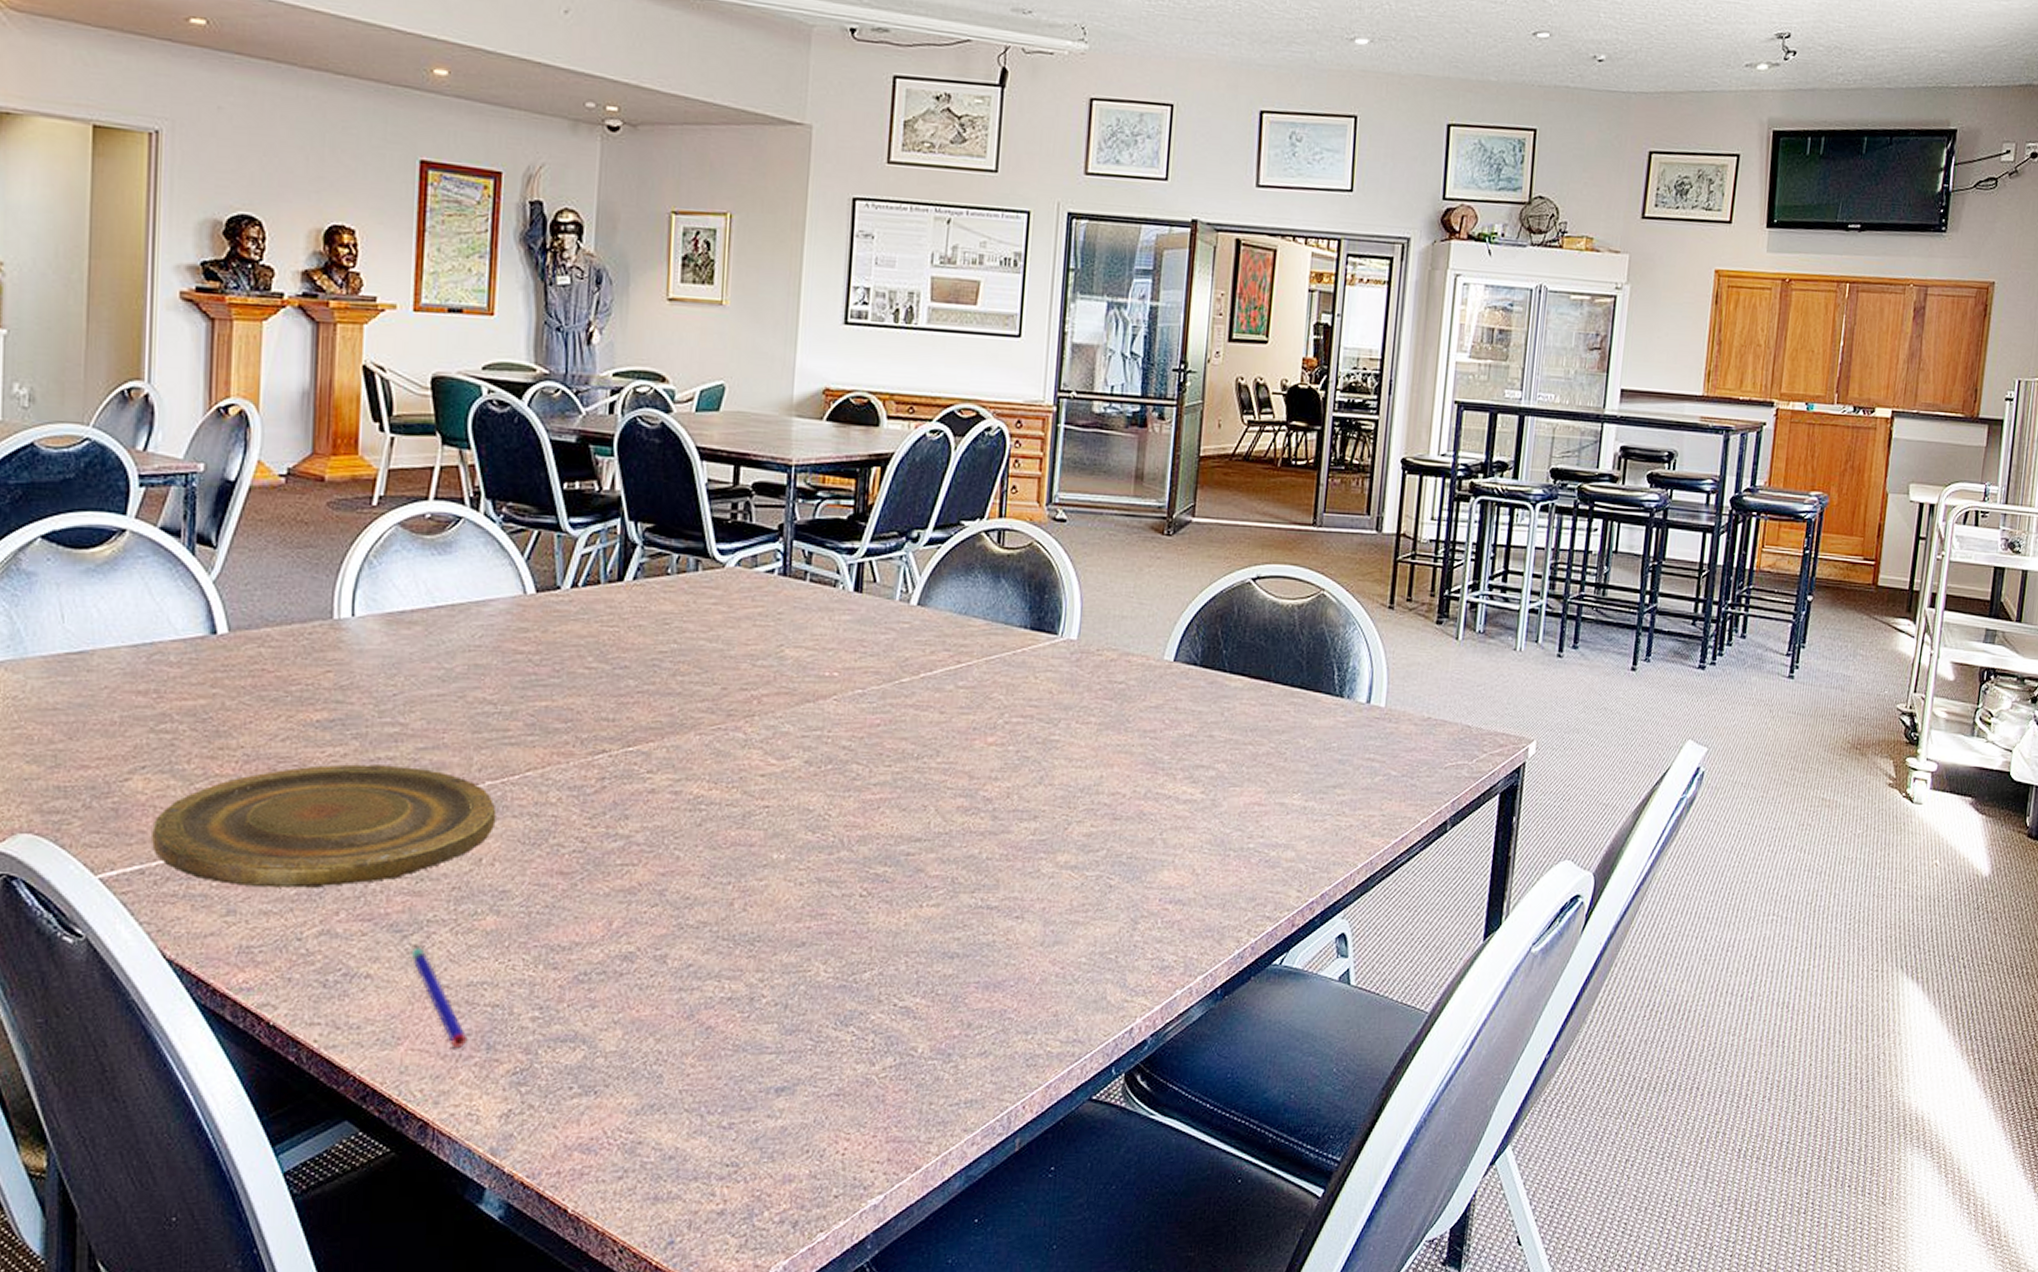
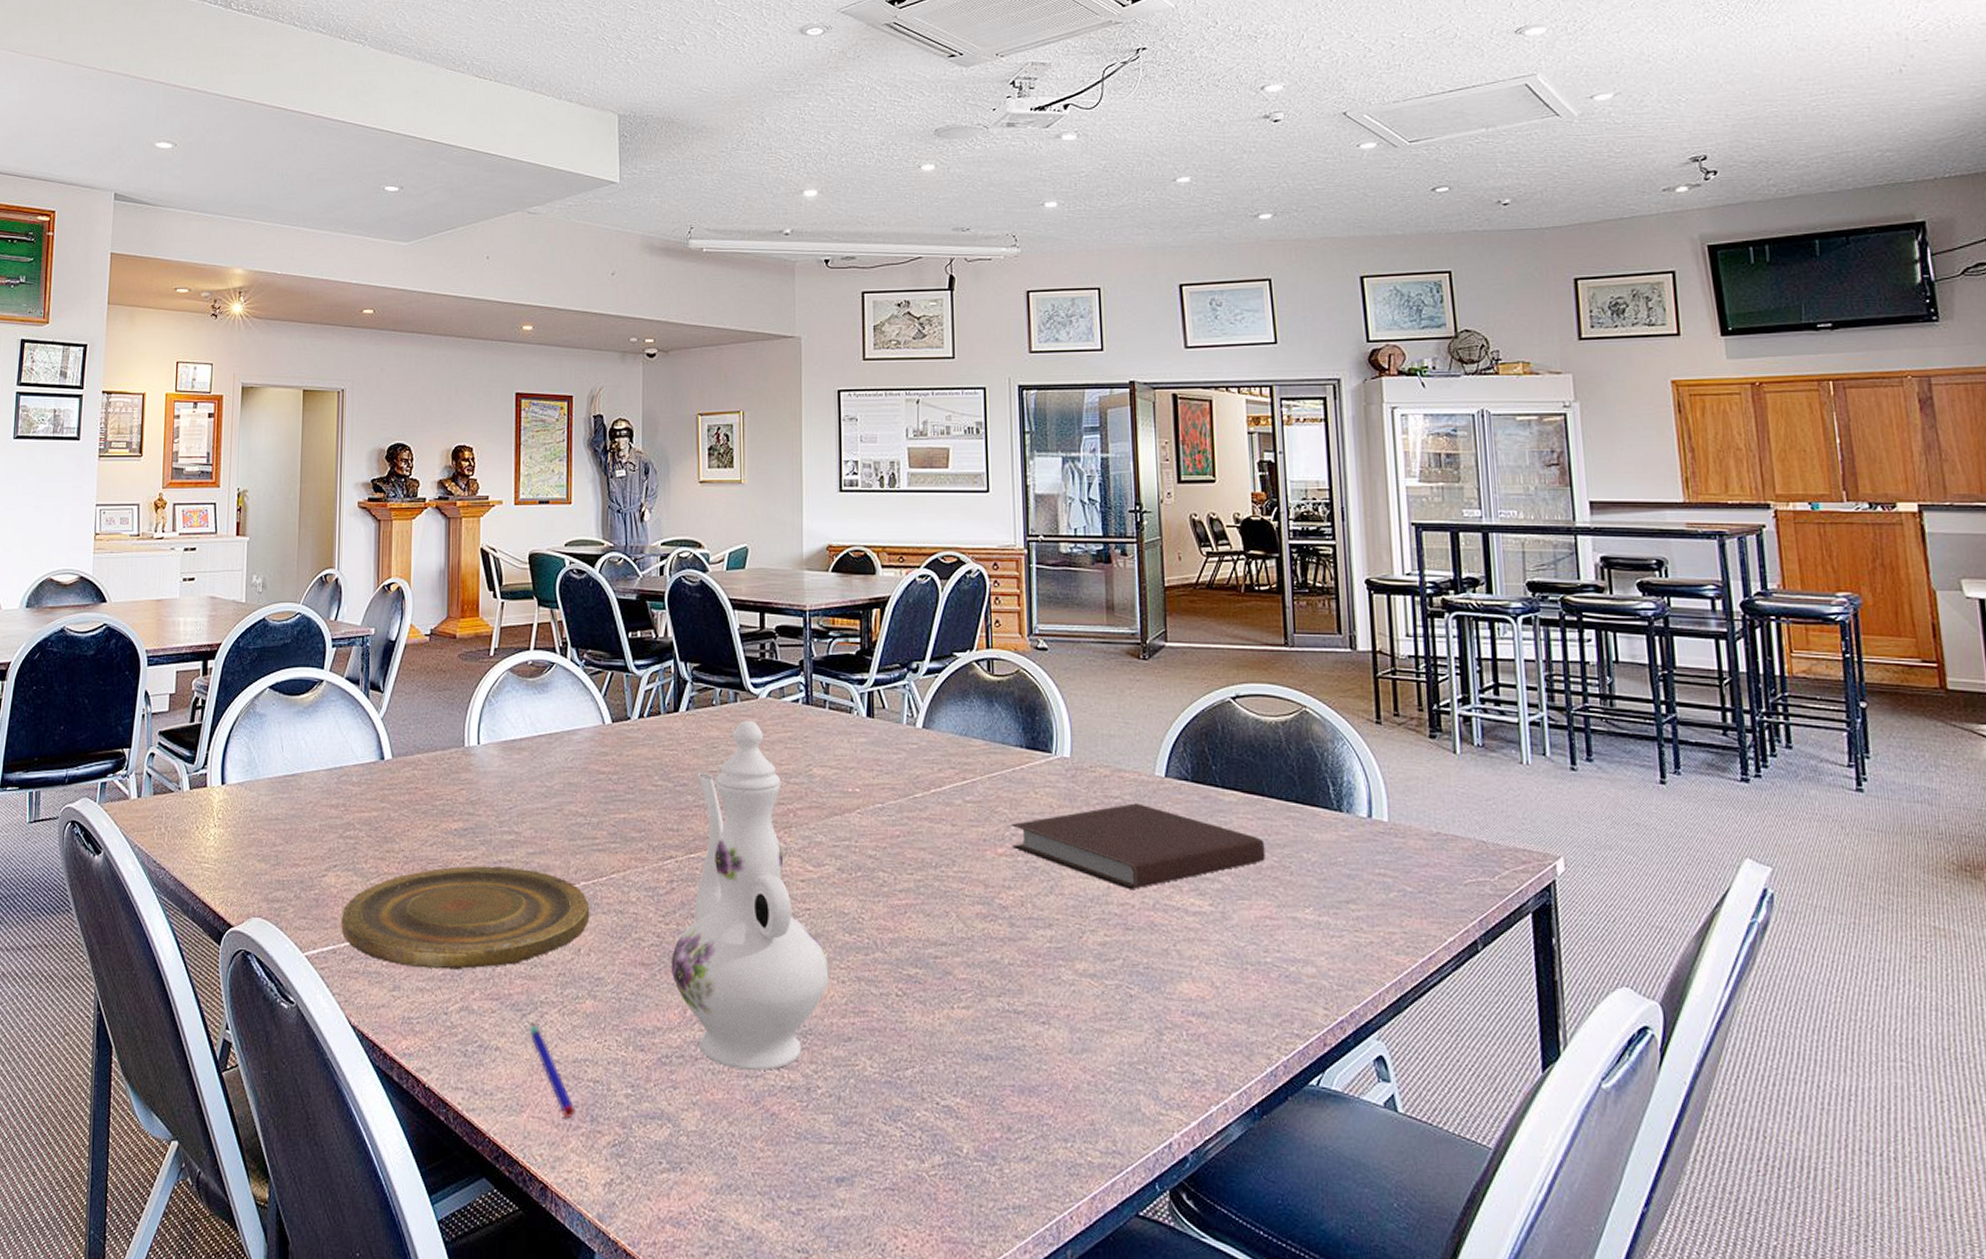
ewer: none [595,592,787,984] -> present [671,720,830,1071]
notebook: none [1004,689,1264,778] -> present [1010,803,1266,889]

